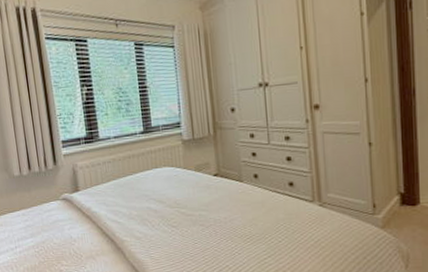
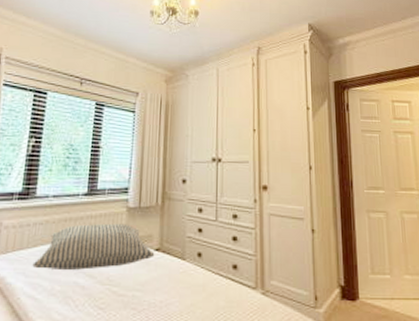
pillow: none [110,155,214,199] -> present [32,223,155,270]

